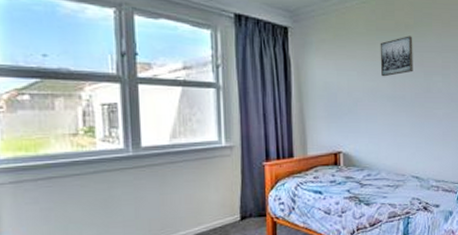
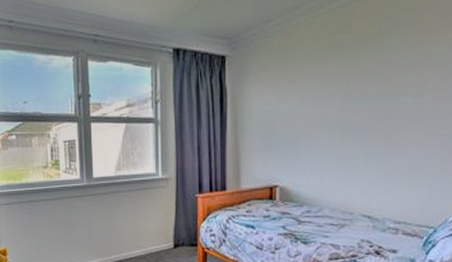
wall art: present [380,36,413,77] -> none [330,49,376,102]

